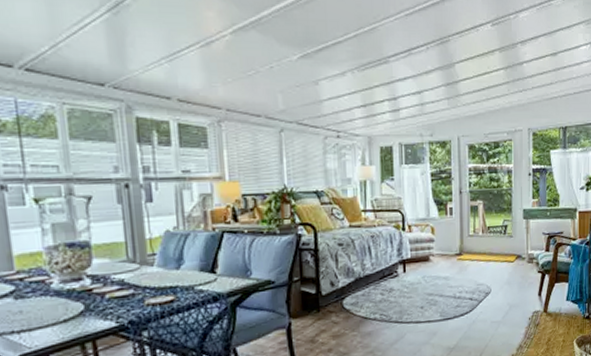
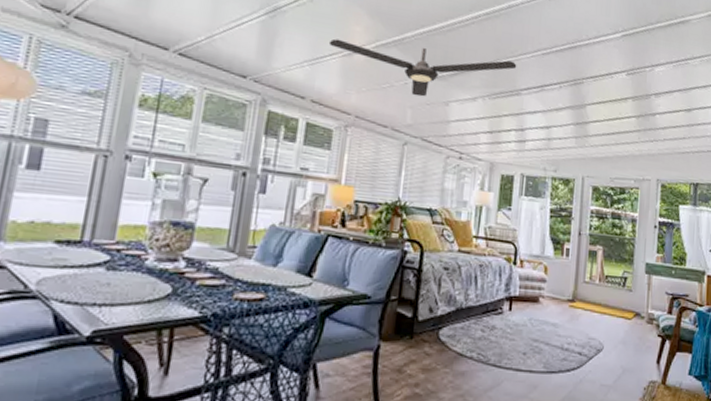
ceiling fan: none [182,25,381,79] -> present [328,38,517,97]

